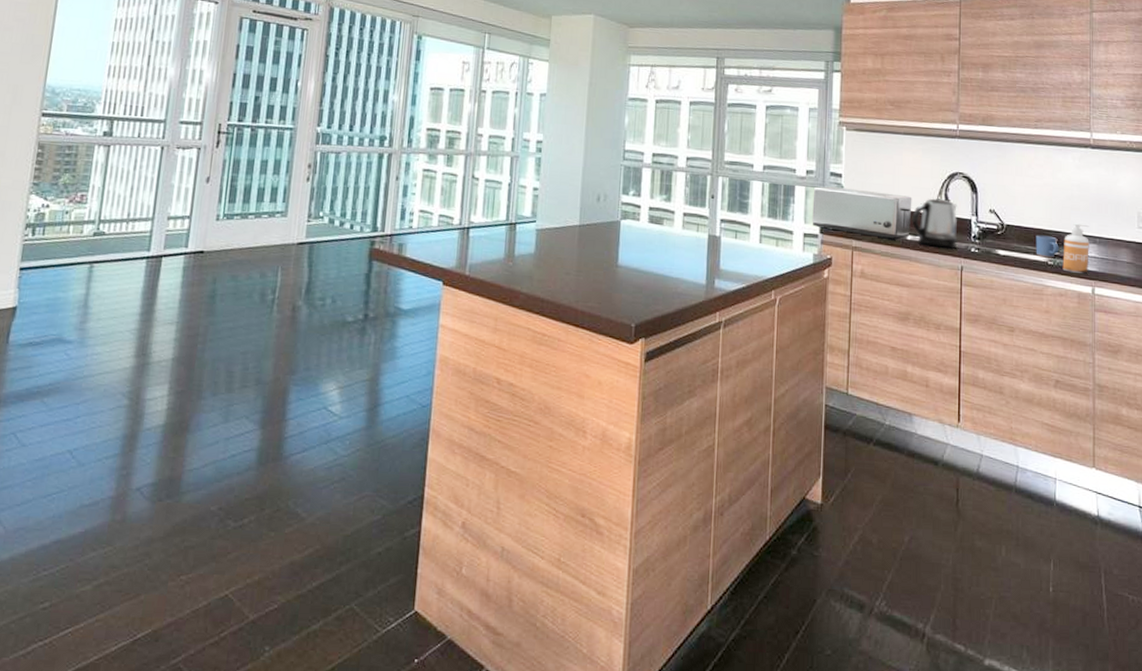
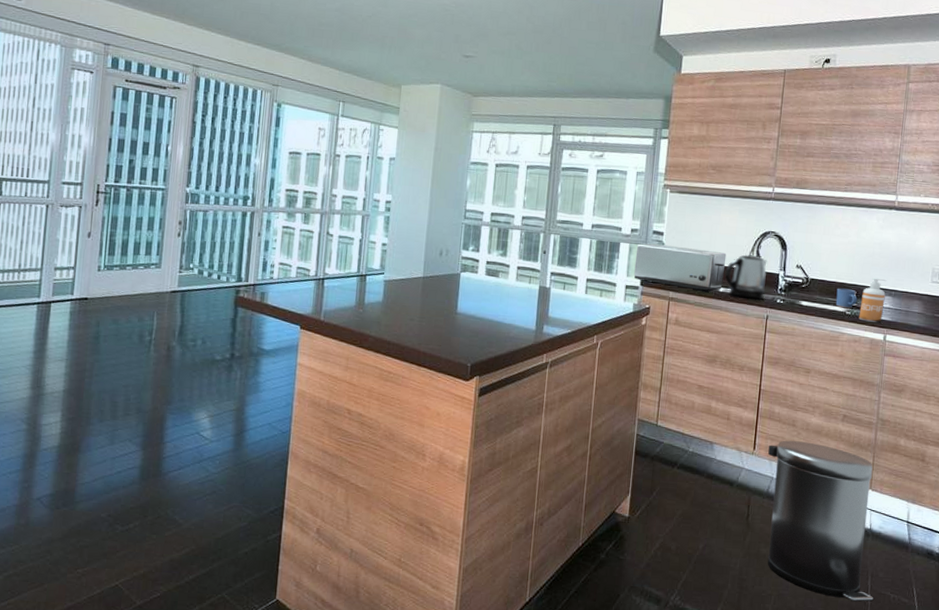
pedal bin: none [975,410,1110,606] -> present [767,440,874,602]

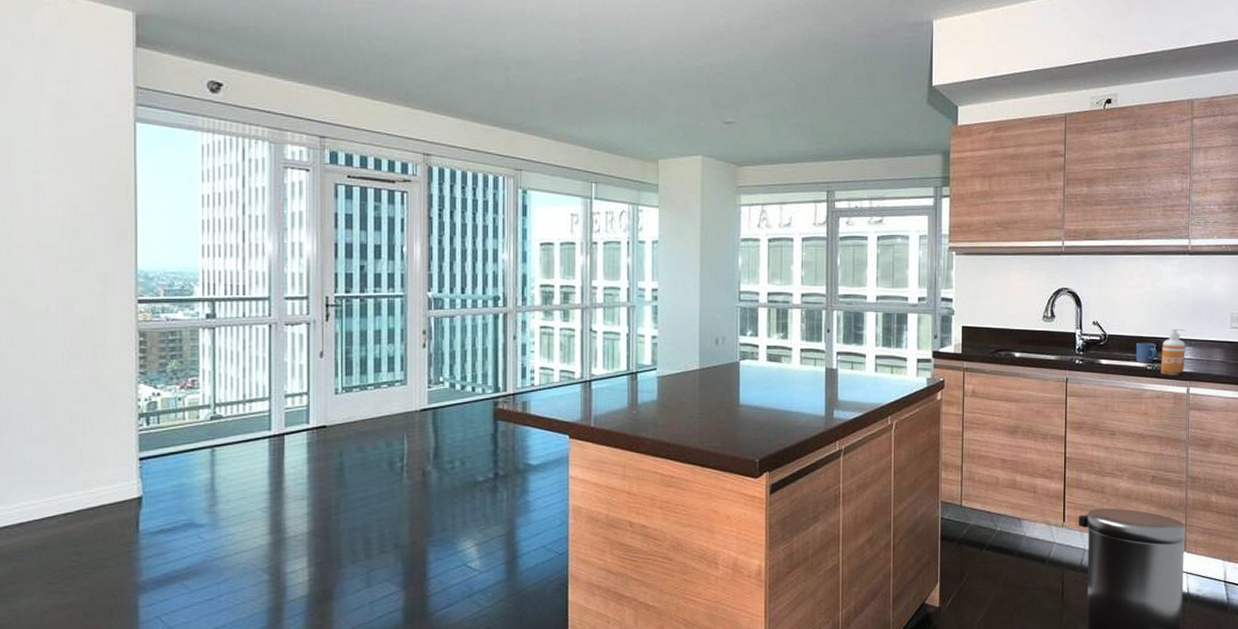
toaster: present [634,243,727,292] -> none [925,311,1020,358]
kettle: present [724,254,767,300] -> none [1020,314,1063,363]

